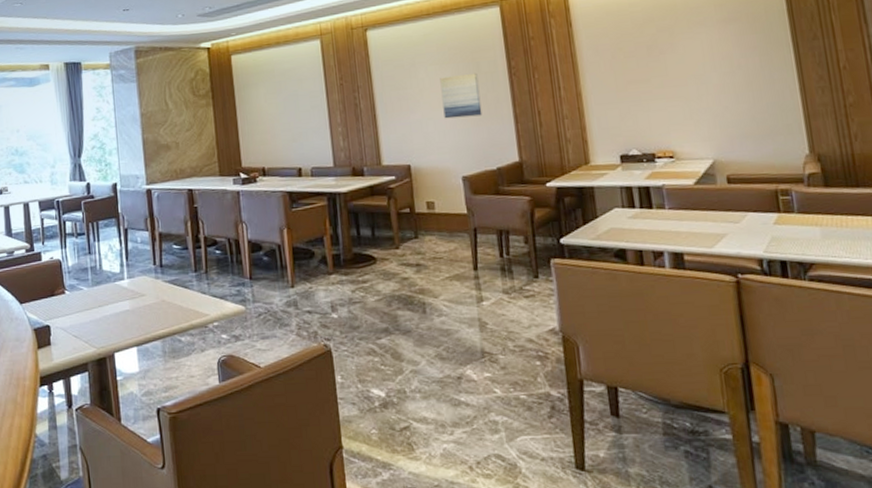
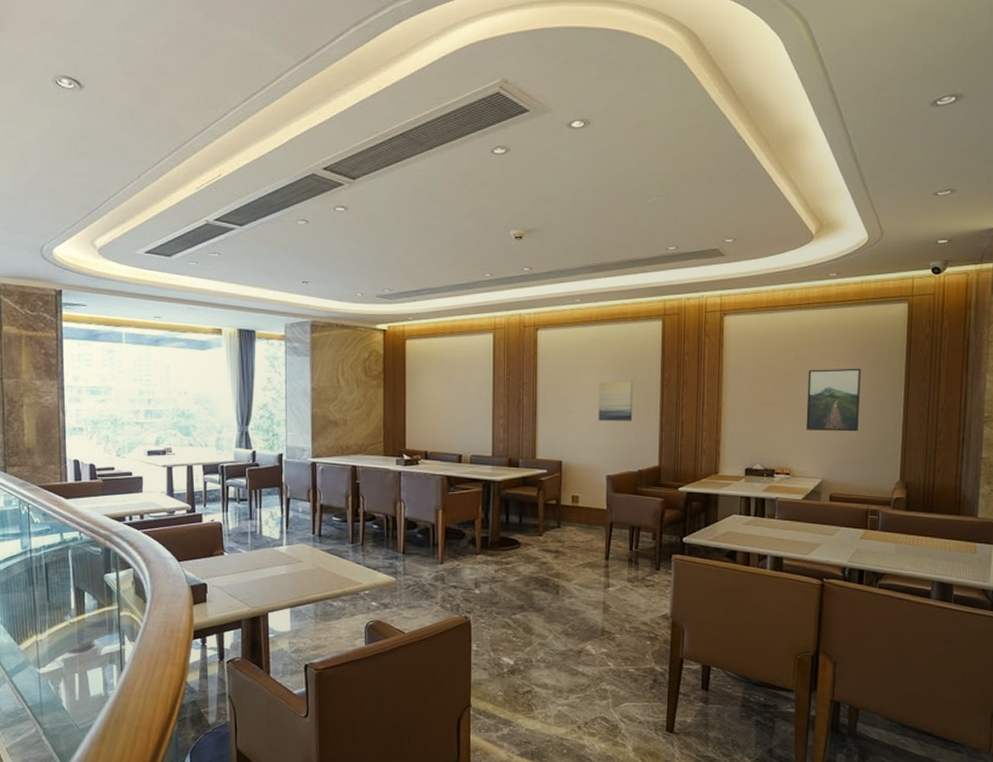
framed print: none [674,32,747,107] -> present [806,368,861,432]

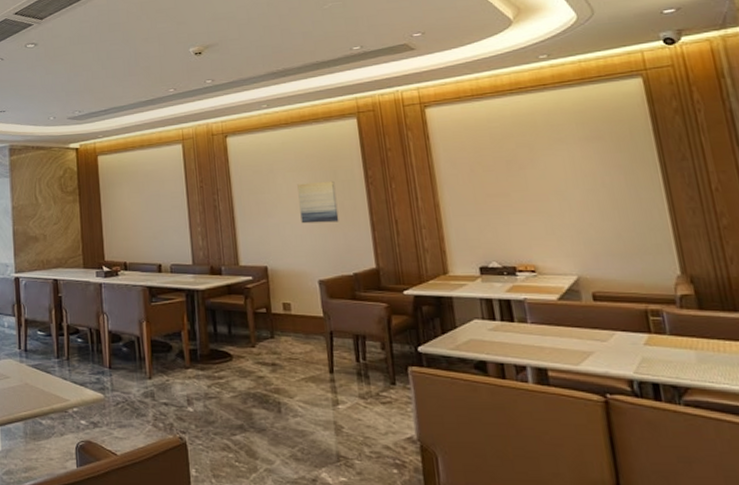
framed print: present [806,368,861,432] -> none [535,150,612,222]

